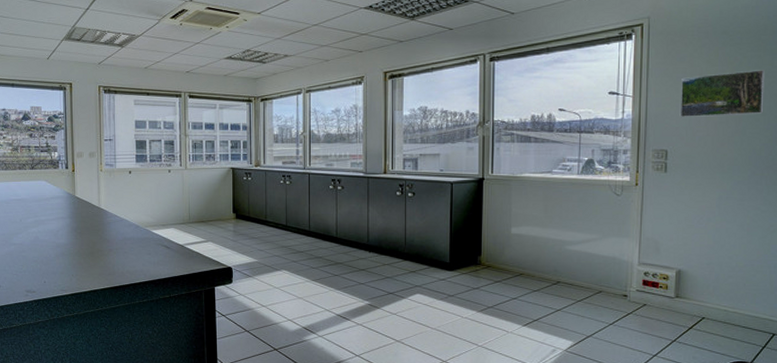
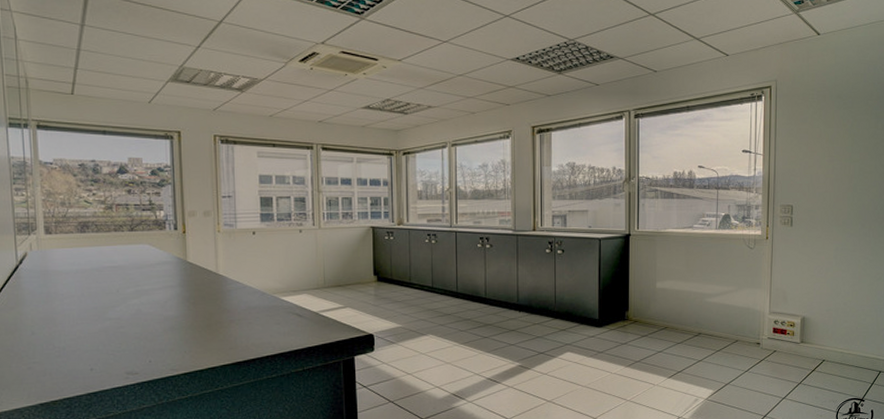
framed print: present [679,70,765,118] -> none [803,132,871,176]

